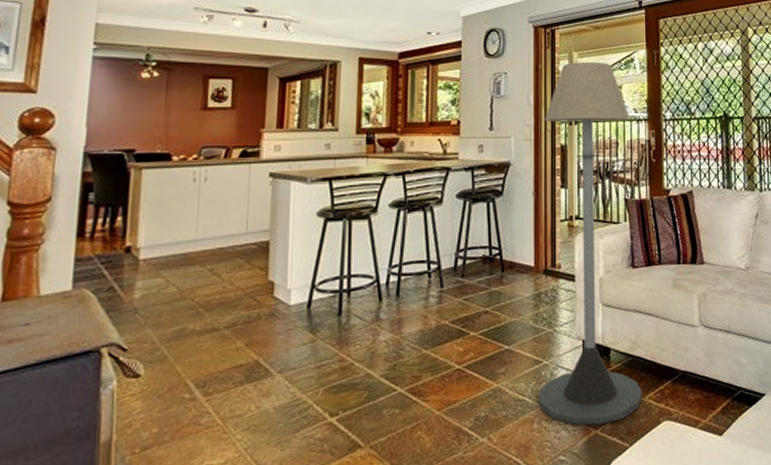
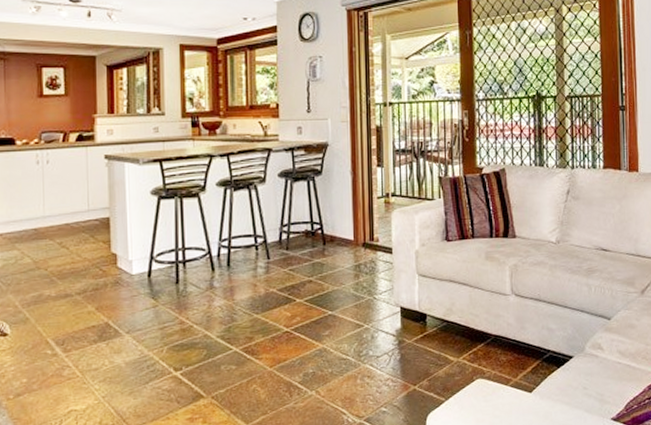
floor lamp: present [538,61,643,426] -> none [360,43,457,382]

